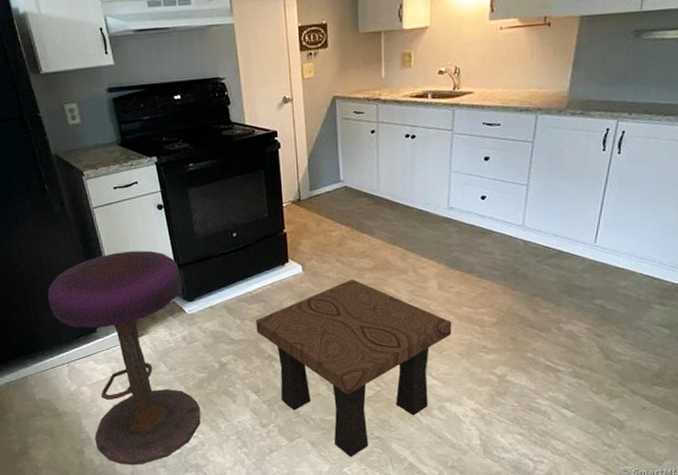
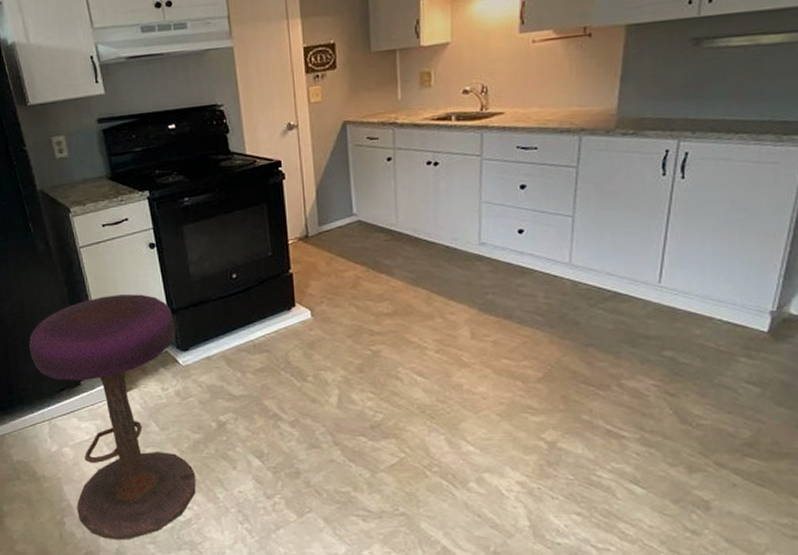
side table: present [256,278,452,458] -> none [259,325,489,538]

